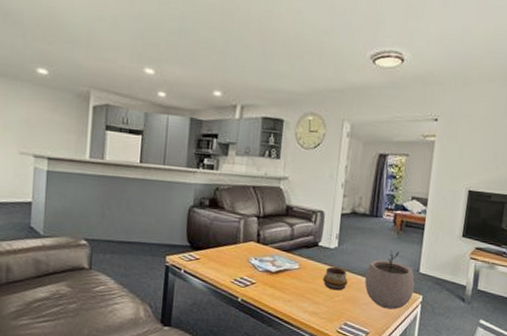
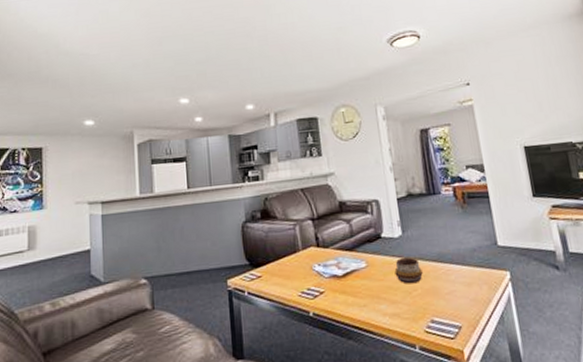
plant pot: present [364,249,415,310] -> none [439,226,499,295]

